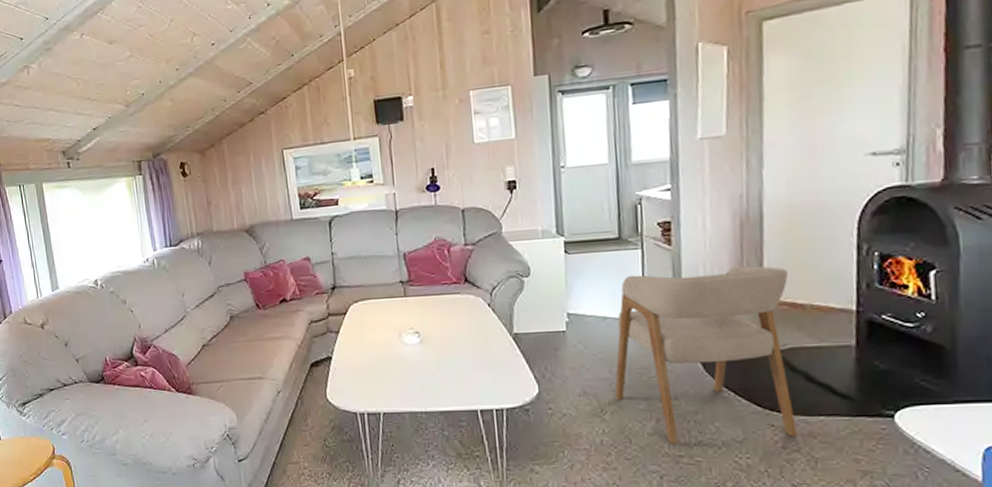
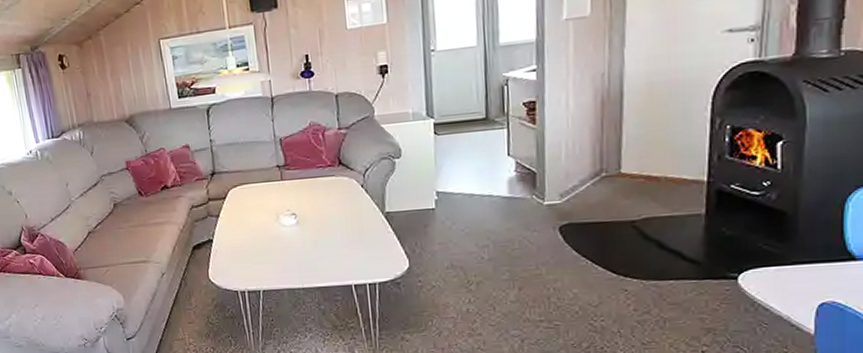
armchair: present [614,266,797,445] -> none [480,141,648,311]

